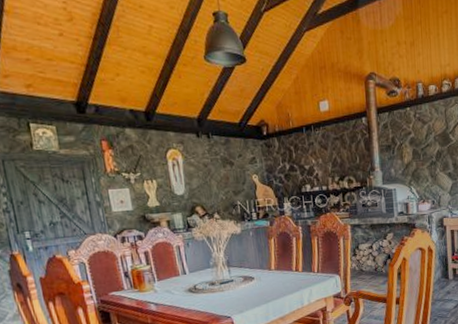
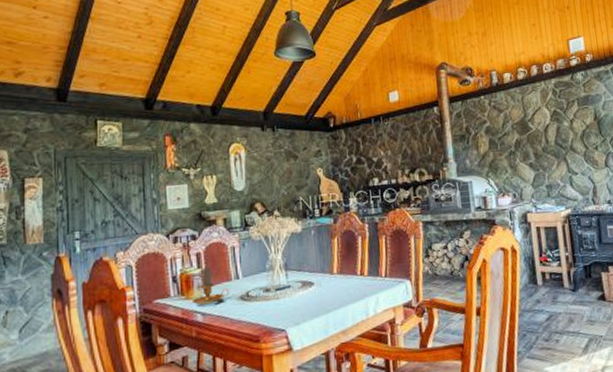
candlestick: none [144,264,179,298] -> present [191,267,230,306]

